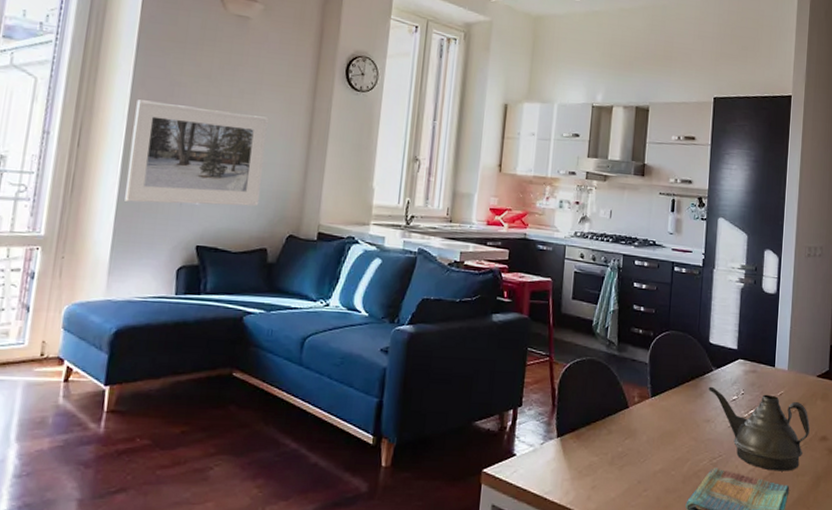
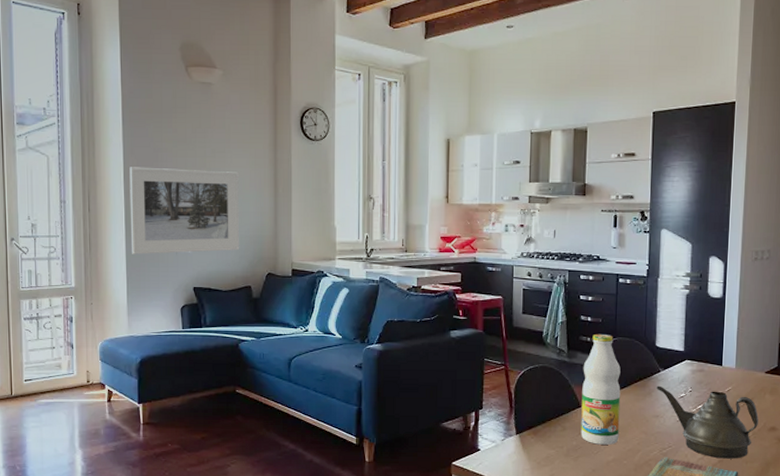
bottle: none [627,325,672,452] -> present [581,333,621,445]

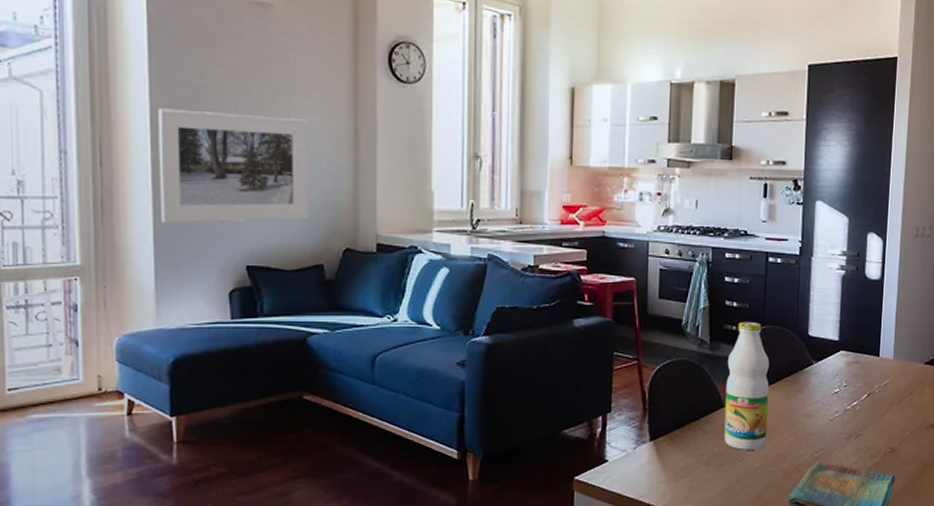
teapot: present [656,385,759,459] -> none [808,380,917,461]

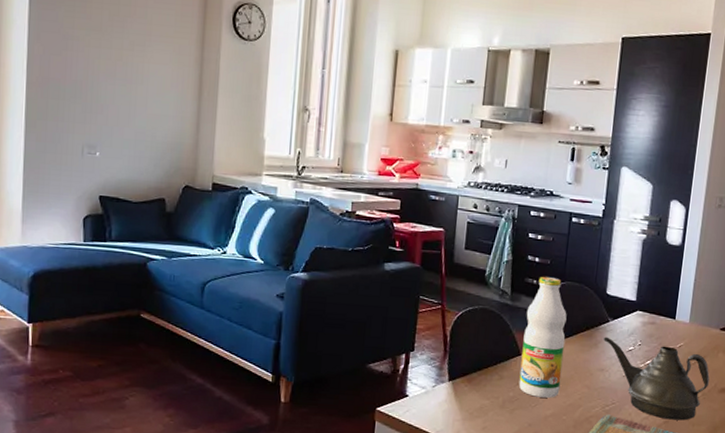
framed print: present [158,108,309,223] -> none [31,54,159,158]
teapot: none [808,380,917,461] -> present [603,337,710,421]

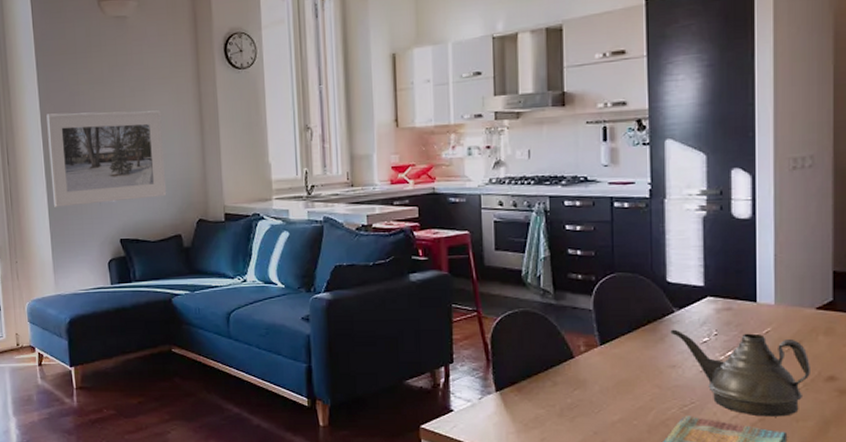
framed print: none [31,54,159,158] -> present [46,110,167,207]
bottle: present [519,276,567,398] -> none [574,269,626,402]

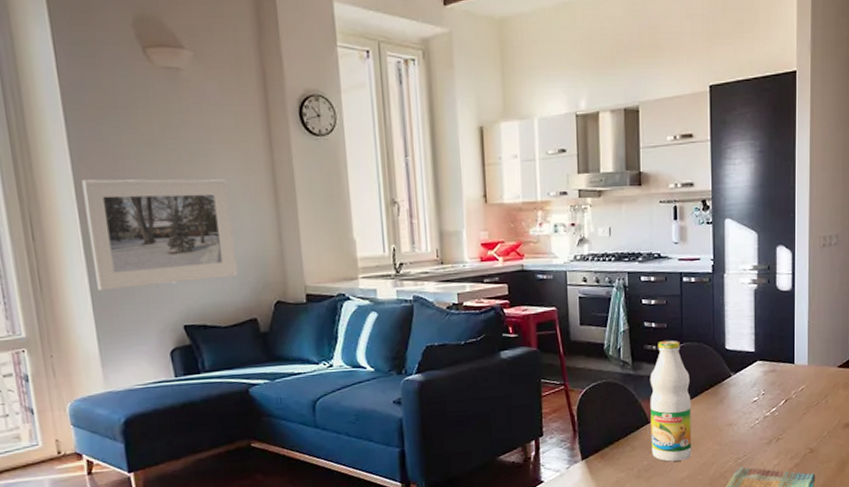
bottle: none [574,269,626,402] -> present [650,340,692,462]
teapot: present [670,329,810,417] -> none [728,391,833,462]

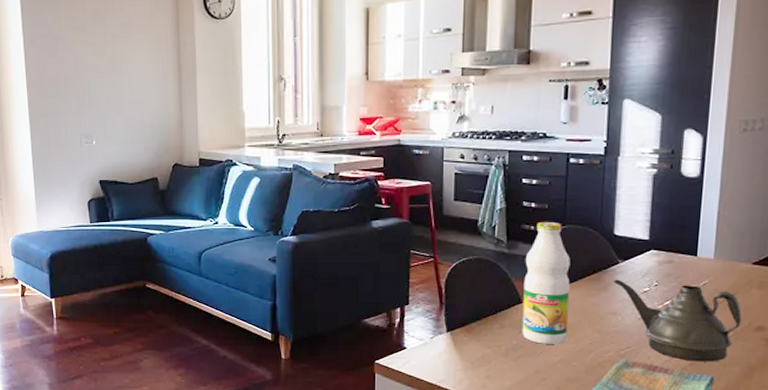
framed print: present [82,179,239,291] -> none [30,57,145,148]
teapot: none [728,391,833,462] -> present [614,279,742,362]

